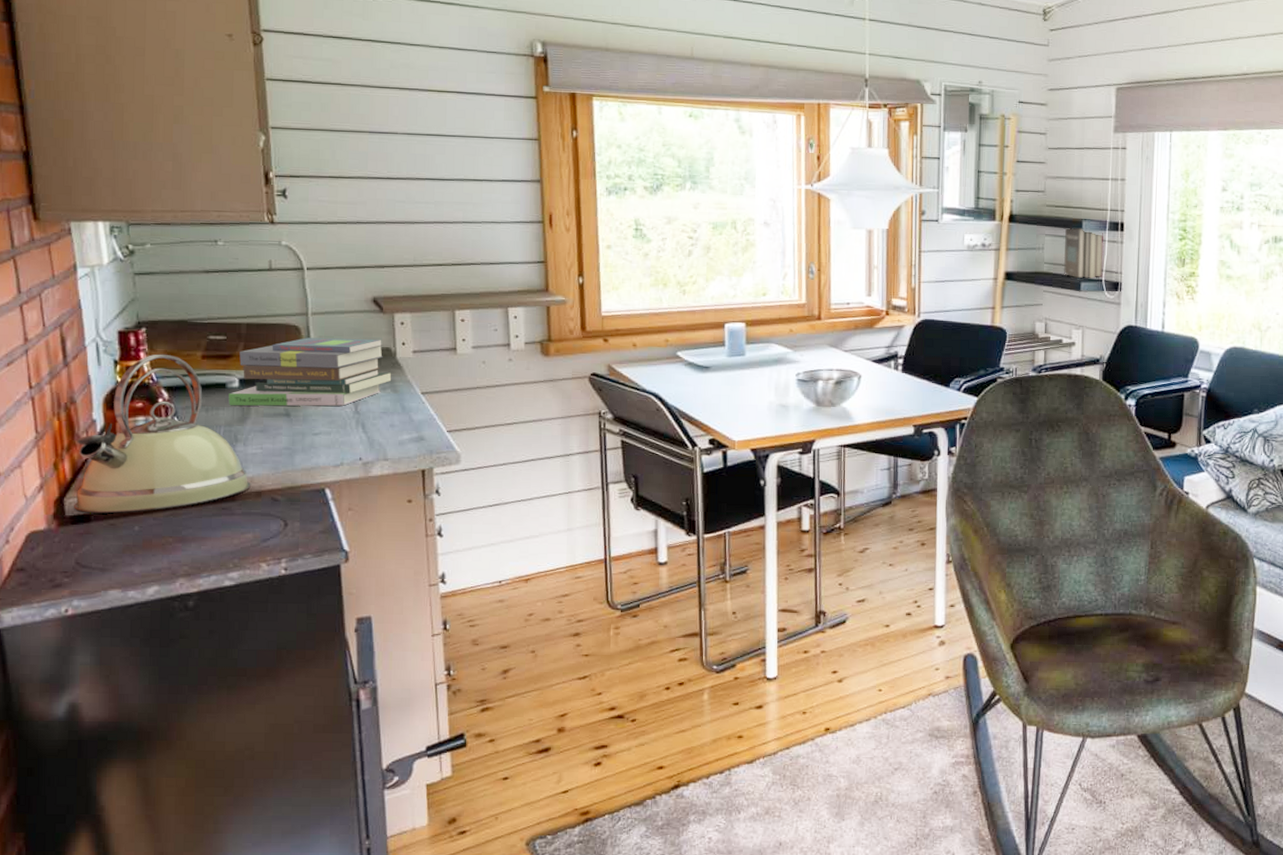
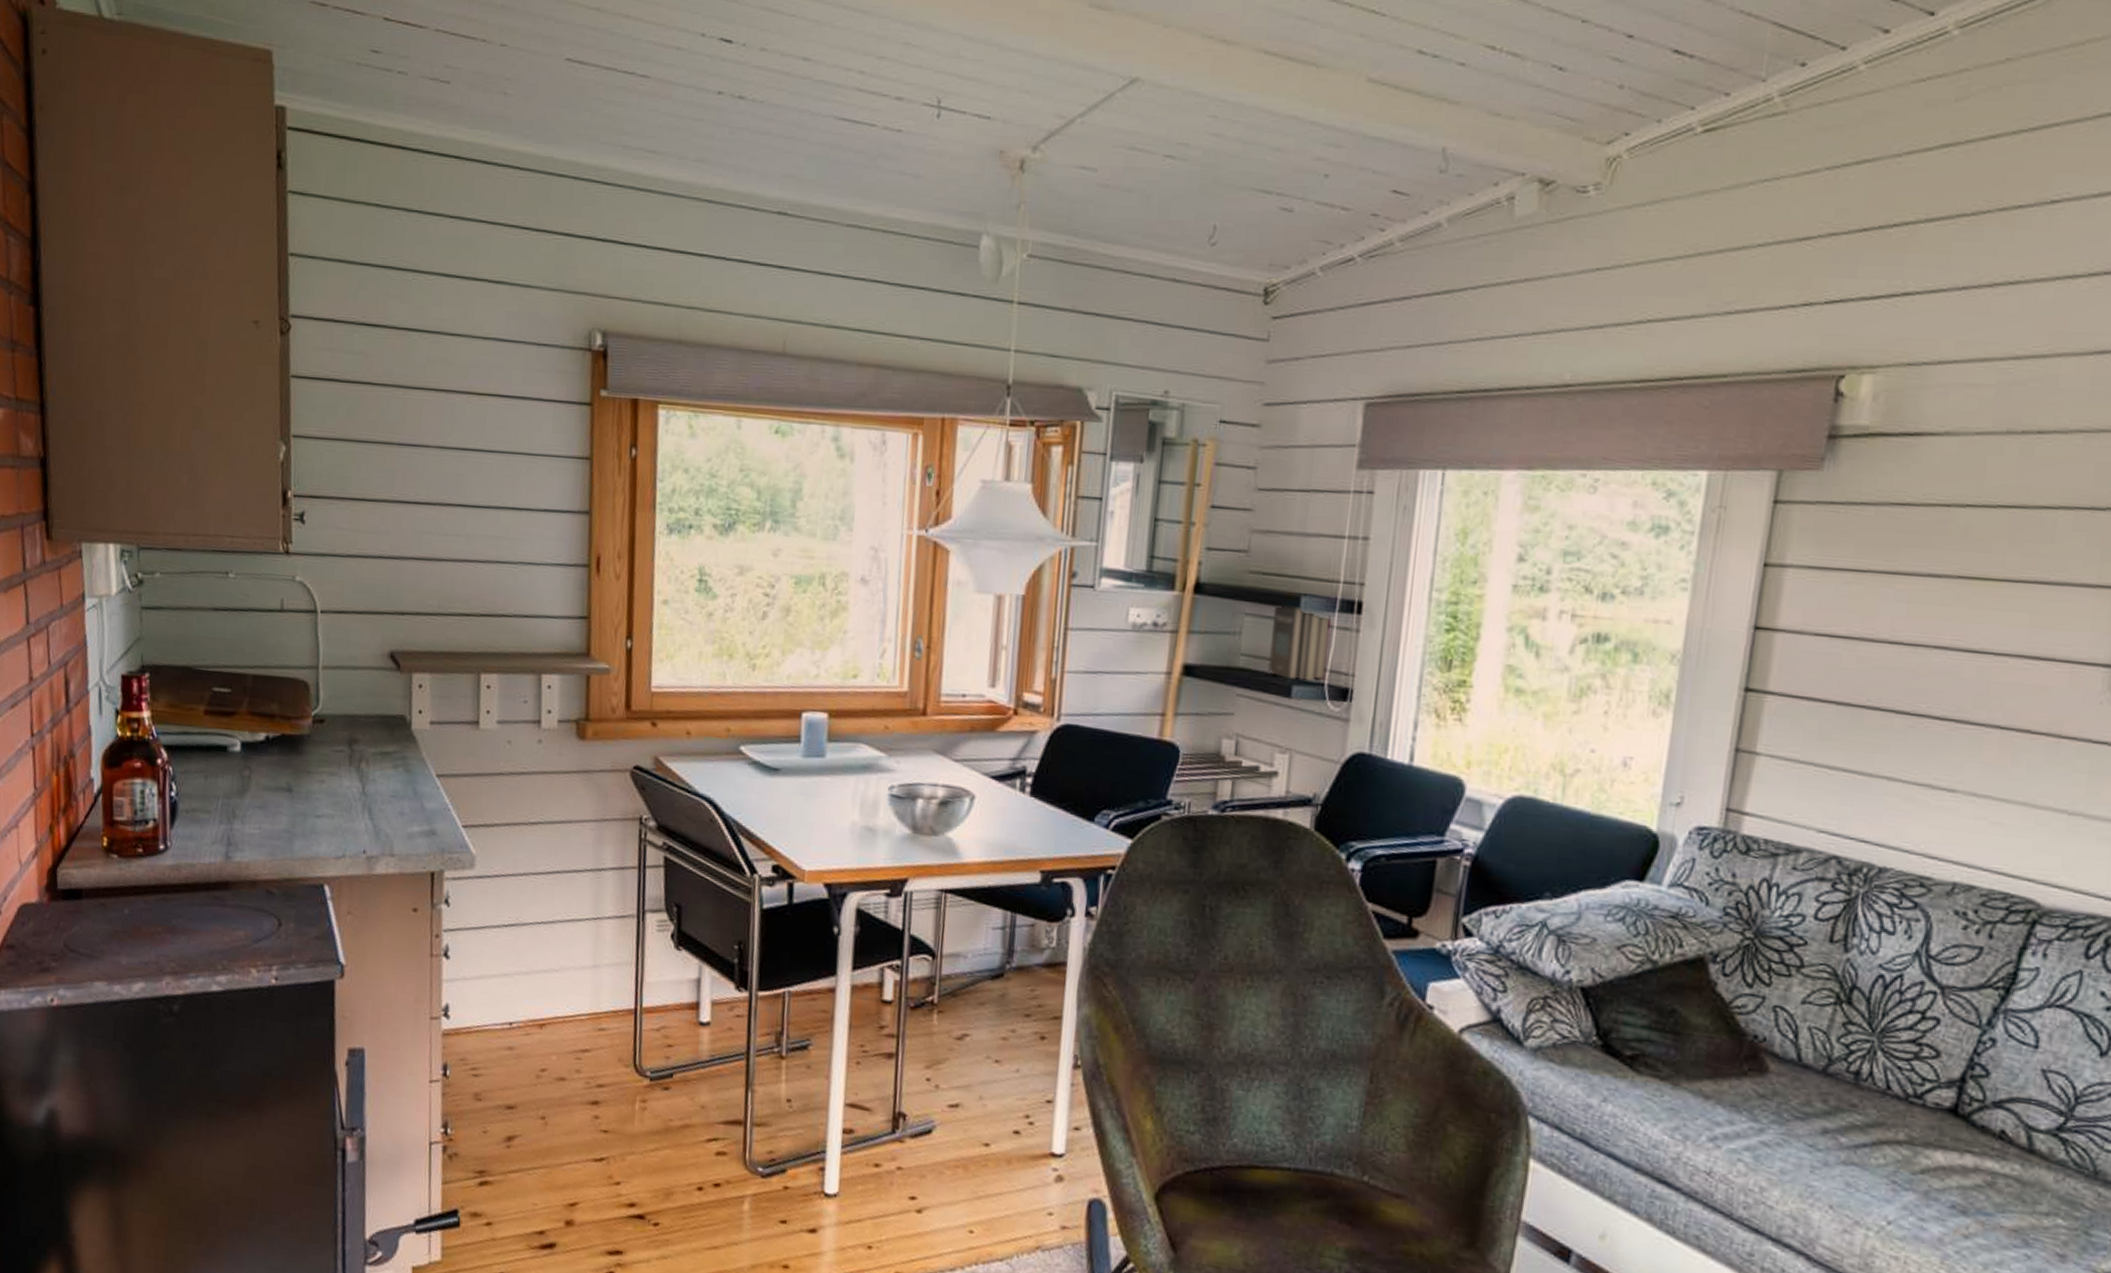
kettle: present [74,354,251,514] -> none [66,705,246,893]
books: present [228,337,392,406] -> none [228,696,405,784]

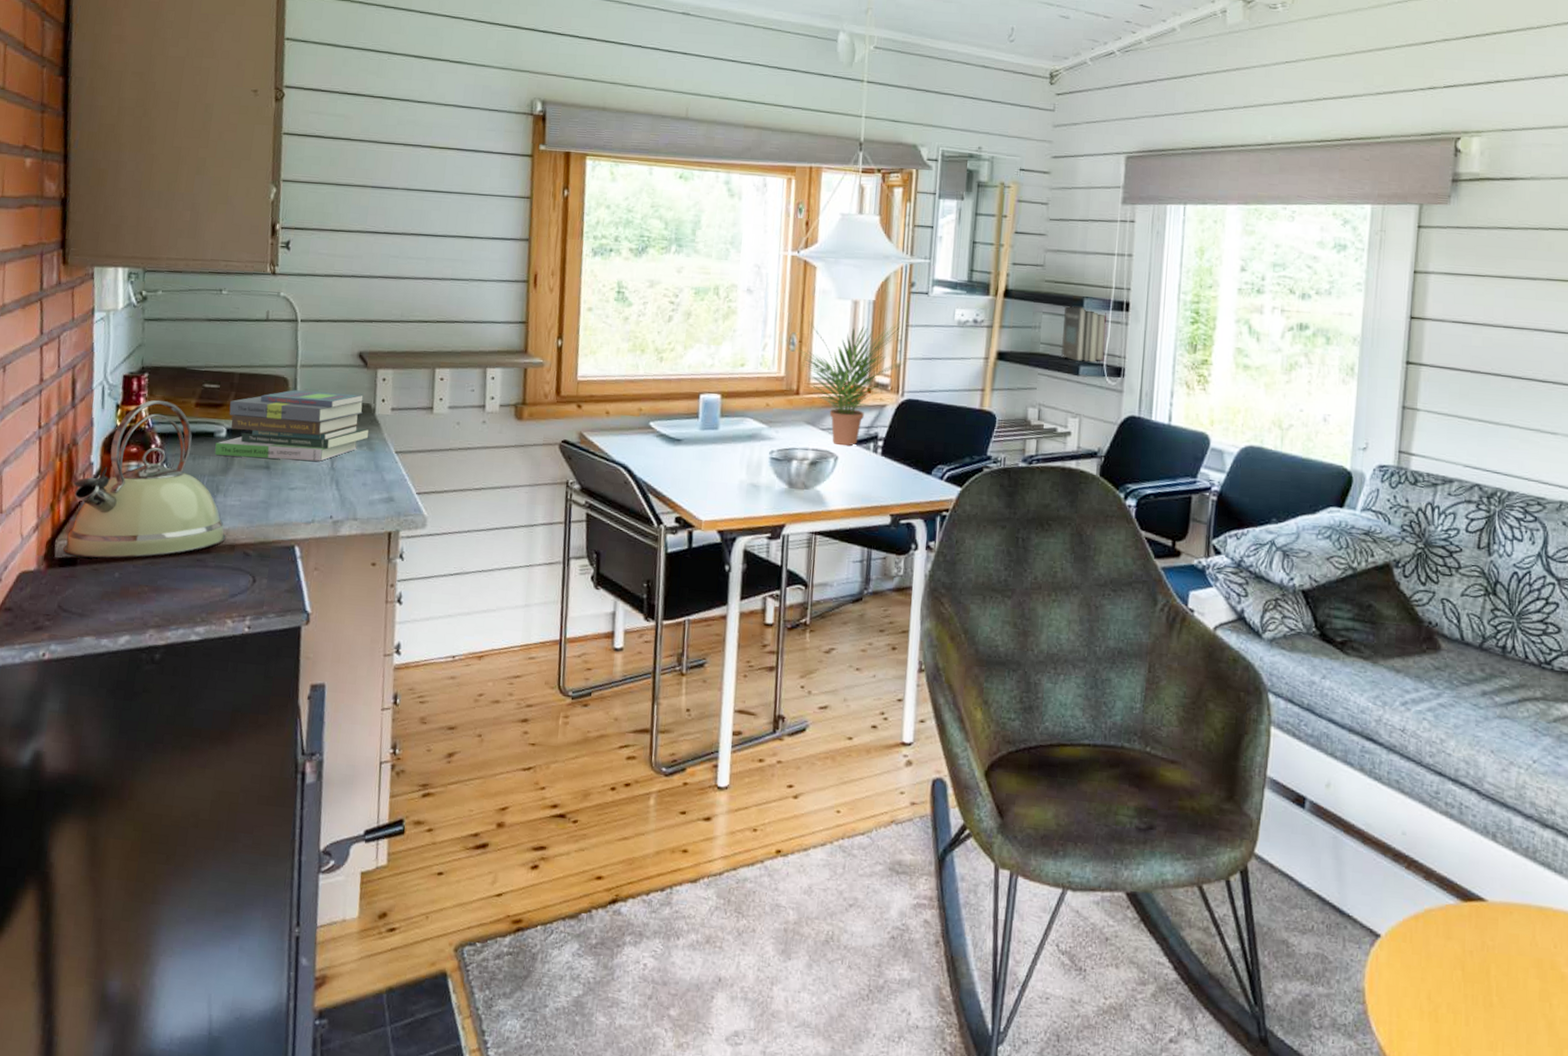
kettle: none [66,705,246,893] -> present [63,399,226,559]
books: none [228,696,405,784] -> present [214,390,369,461]
potted plant: none [924,620,1065,782] -> present [797,320,907,446]

